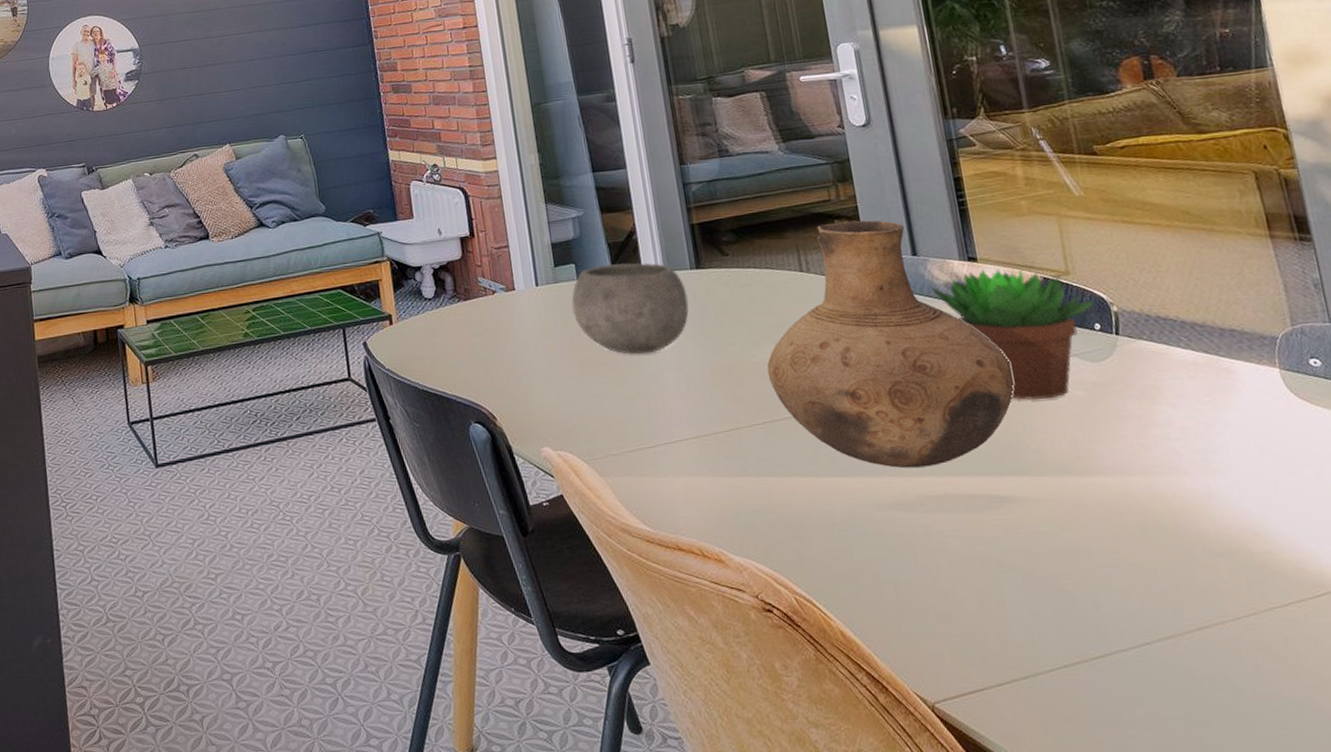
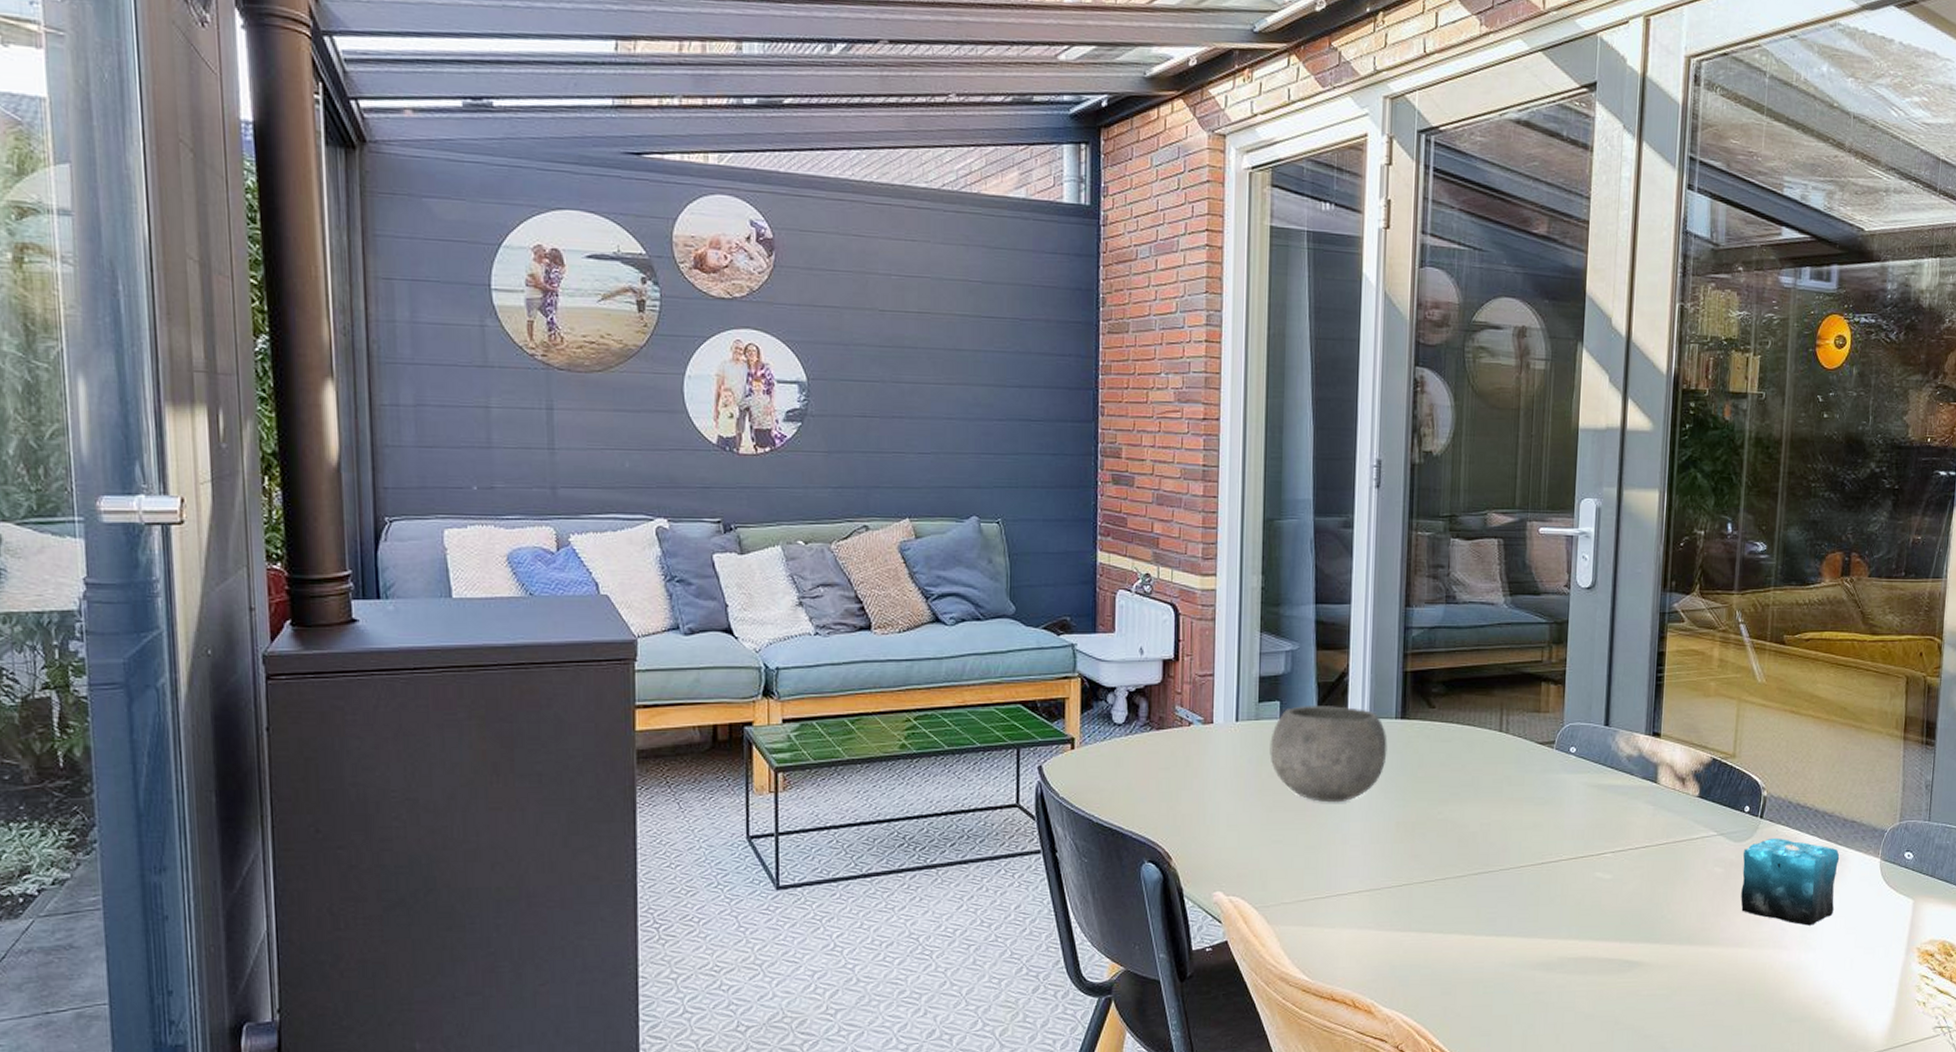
vase: present [767,220,1014,469] -> none [1449,684,1667,931]
succulent plant: present [931,269,1096,400] -> none [1614,745,1751,874]
candle: none [1105,338,1236,448] -> present [1741,824,1840,926]

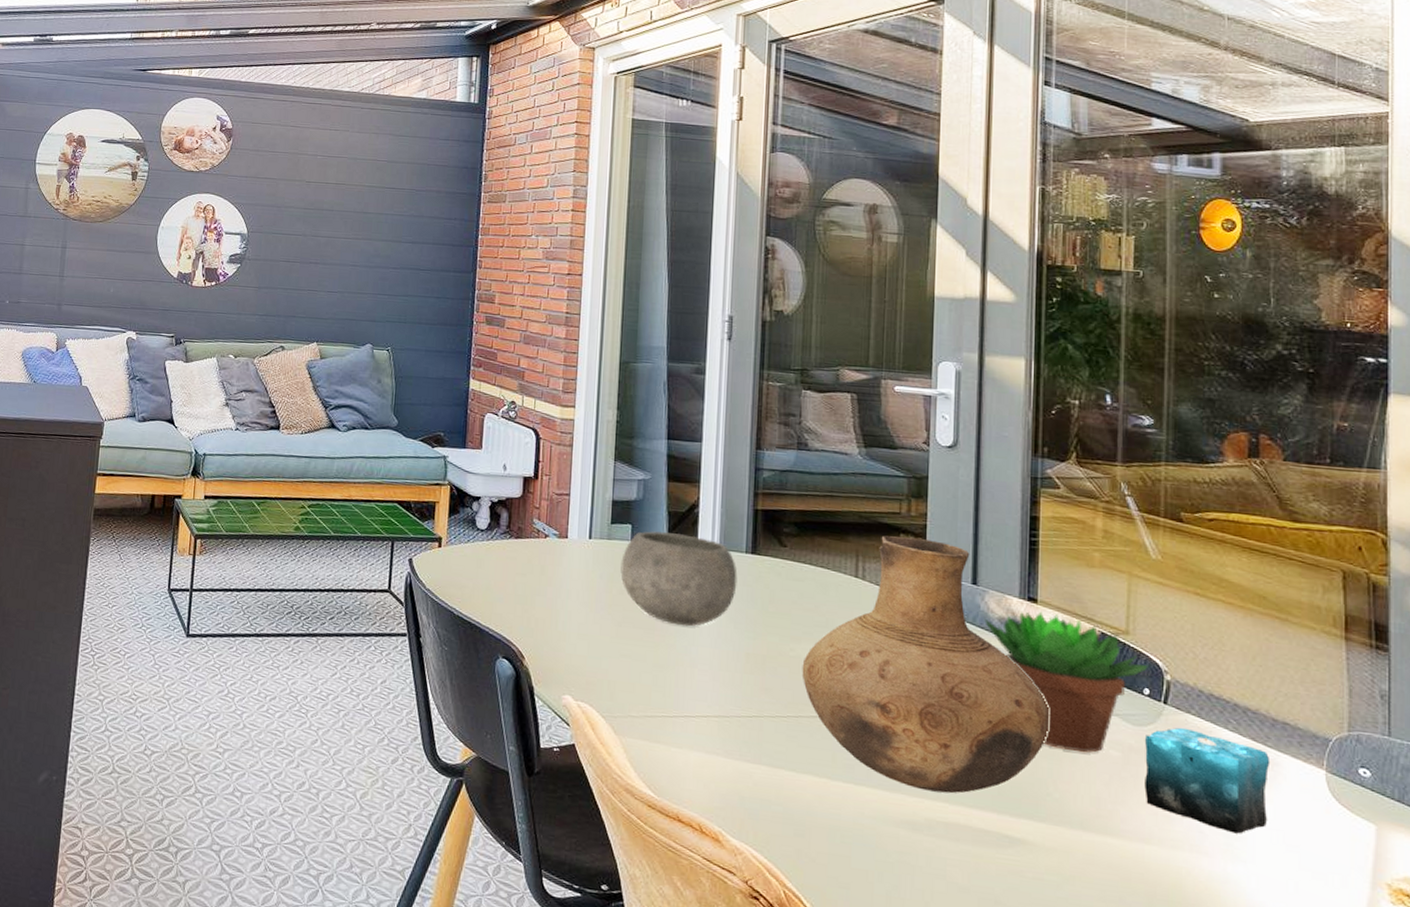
vase: none [1449,684,1667,931] -> present [802,535,1050,794]
succulent plant: none [1614,745,1751,874] -> present [984,611,1150,753]

